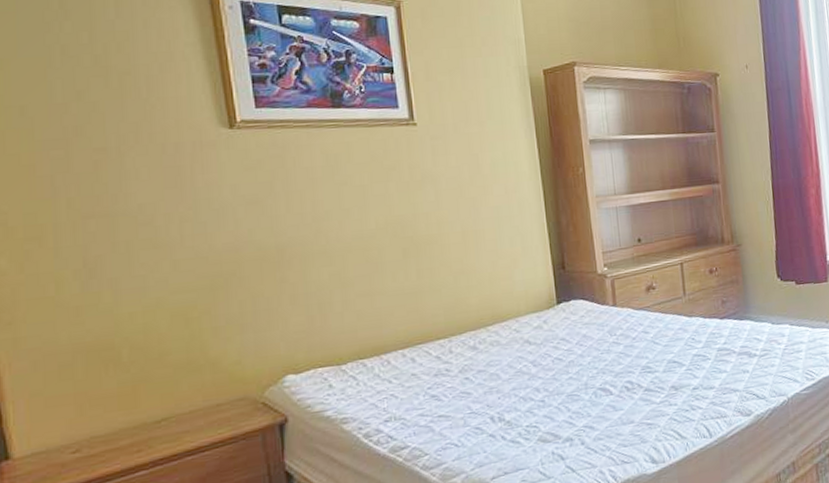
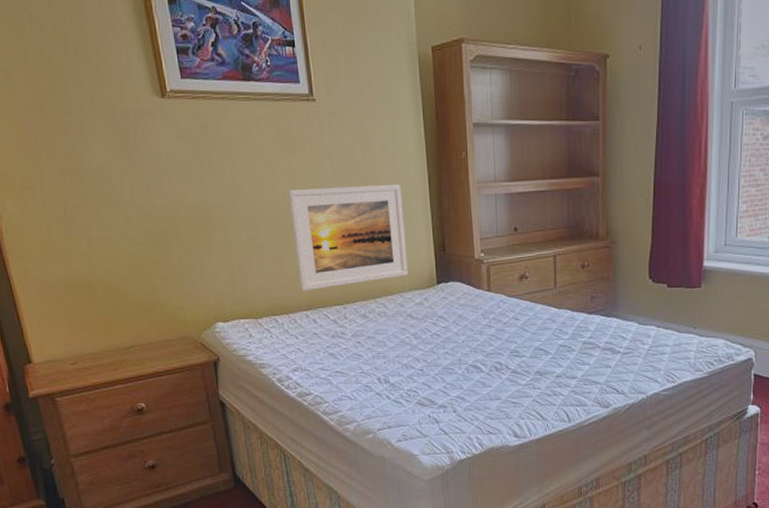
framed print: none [383,203,524,328] -> present [288,183,408,291]

